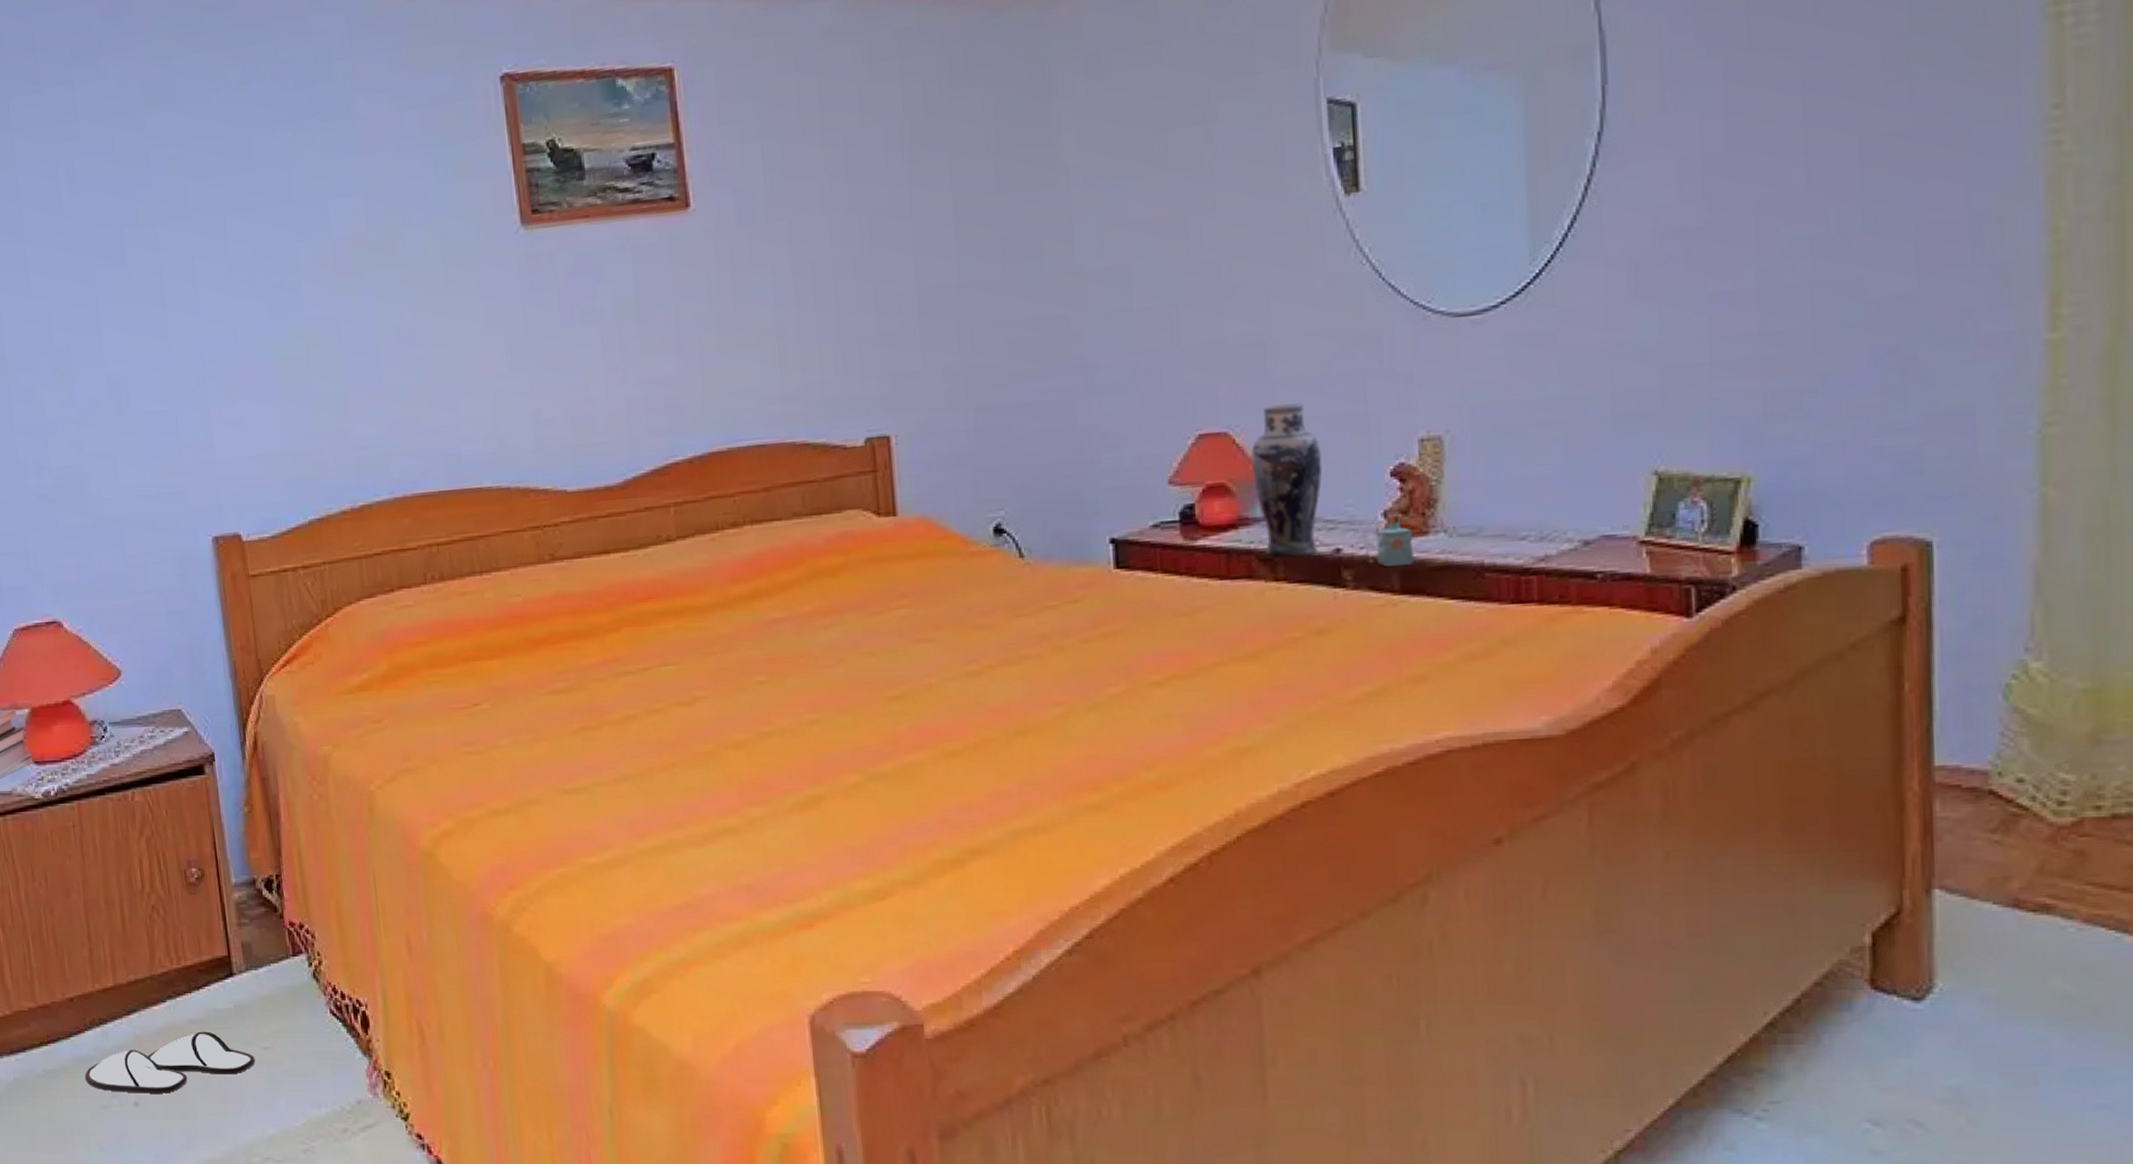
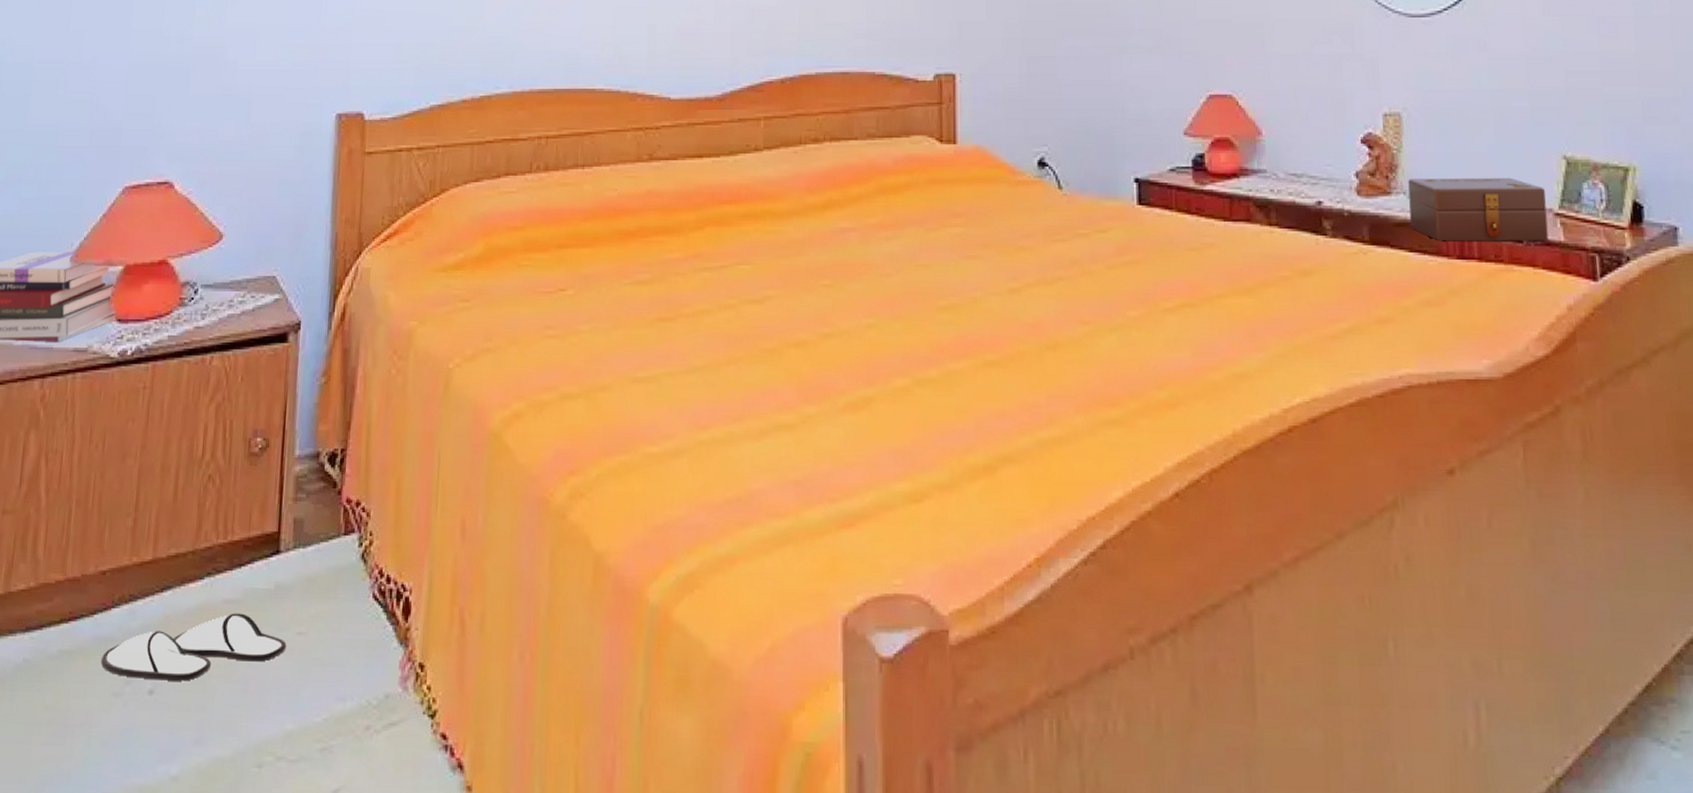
vase: present [1251,403,1323,558] -> none [1251,76,1308,206]
perfume: present [1376,514,1414,568] -> none [1350,176,1380,221]
jewelry box: none [1450,502,1630,585] -> present [1408,177,1549,242]

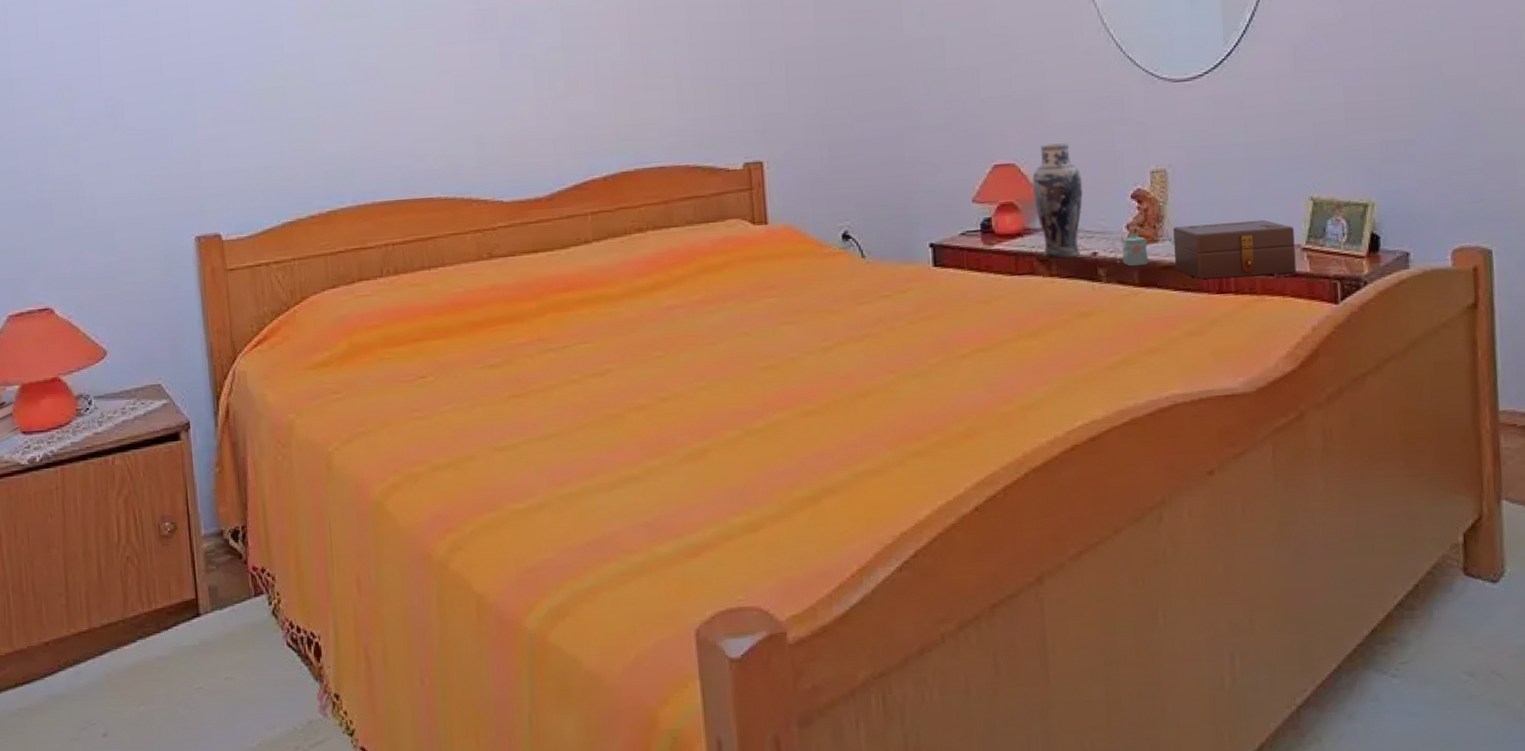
slippers: present [101,613,287,681] -> none [57,666,217,725]
vase: none [1251,76,1308,206] -> present [1032,143,1083,259]
perfume: none [1350,176,1380,221] -> present [1122,227,1149,267]

